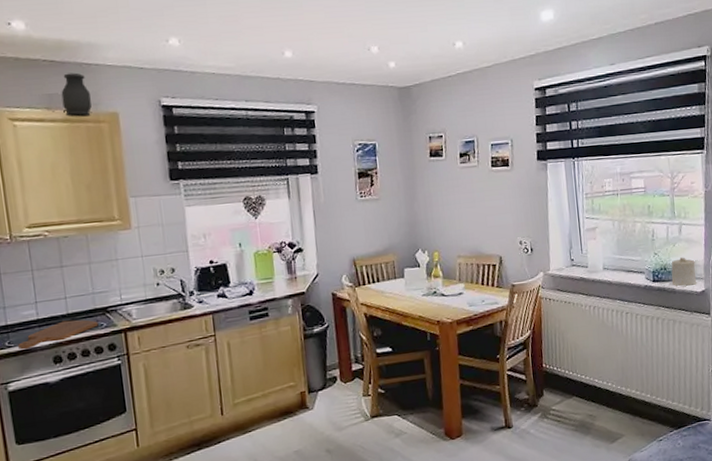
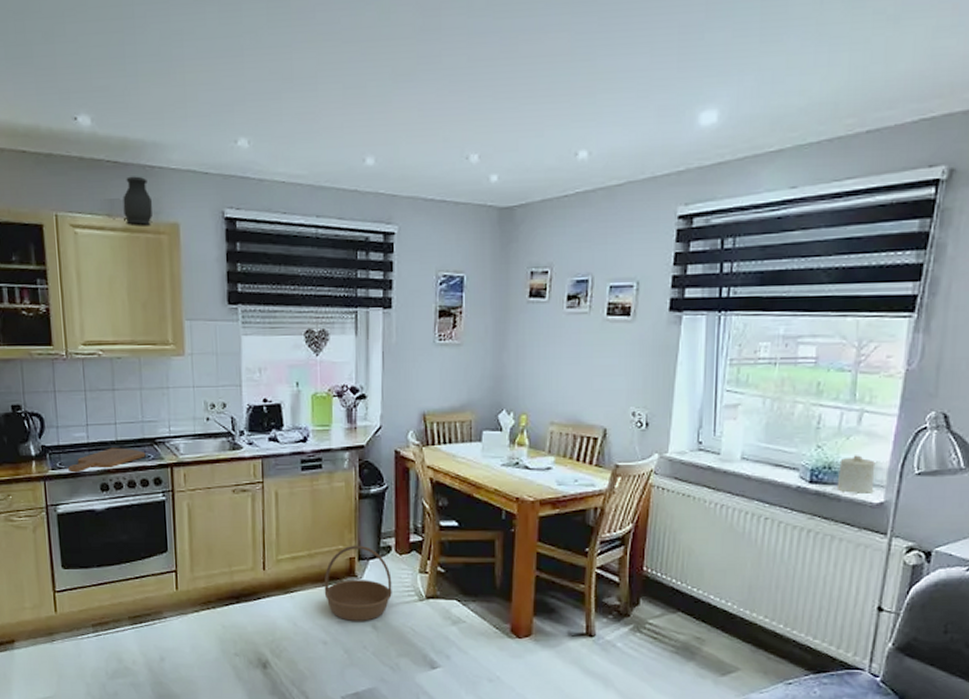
basket: none [279,379,341,449] -> present [324,545,392,621]

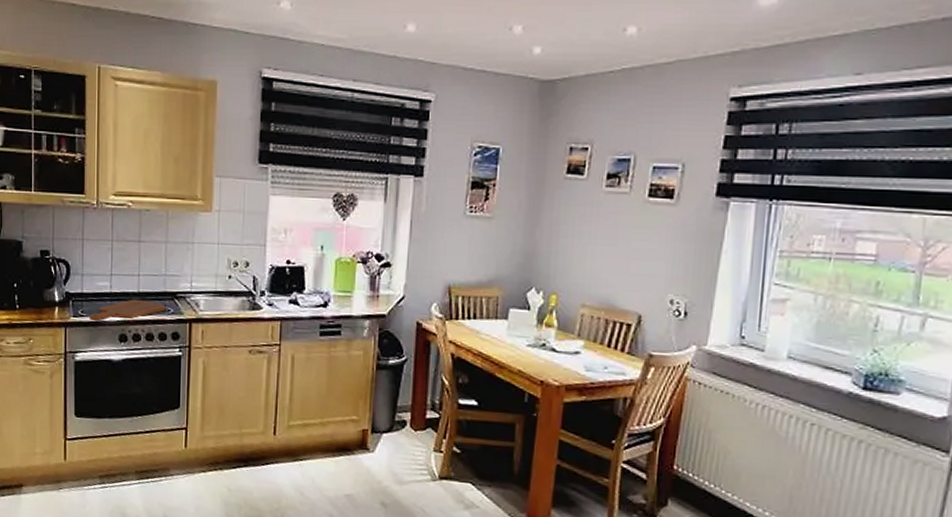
decorative jar: present [123,176,152,227] -> none [164,33,192,82]
basket: present [324,545,392,621] -> none [334,416,405,497]
candle: present [836,455,876,495] -> none [893,363,939,407]

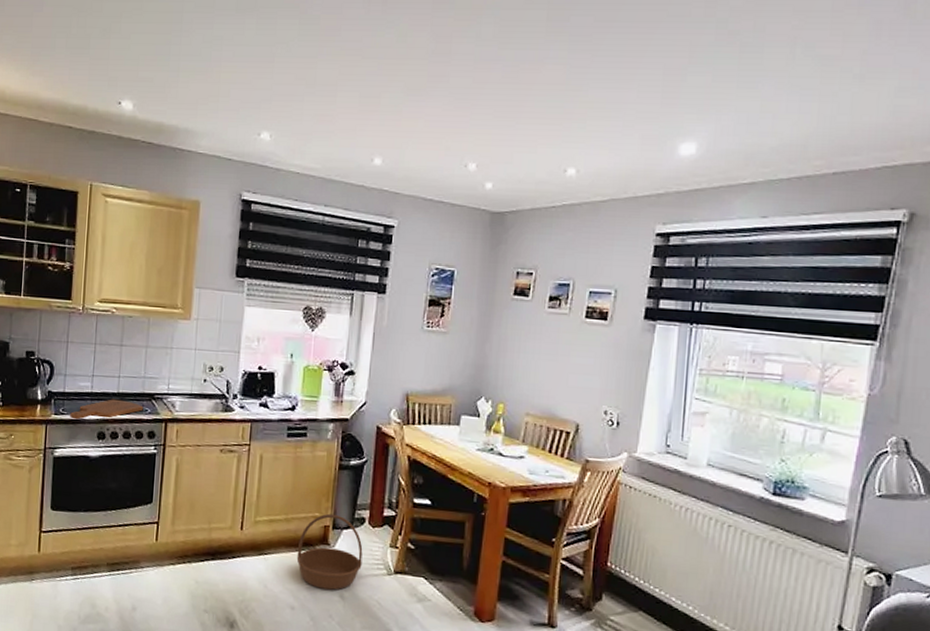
basket: none [334,416,405,497] -> present [296,513,363,590]

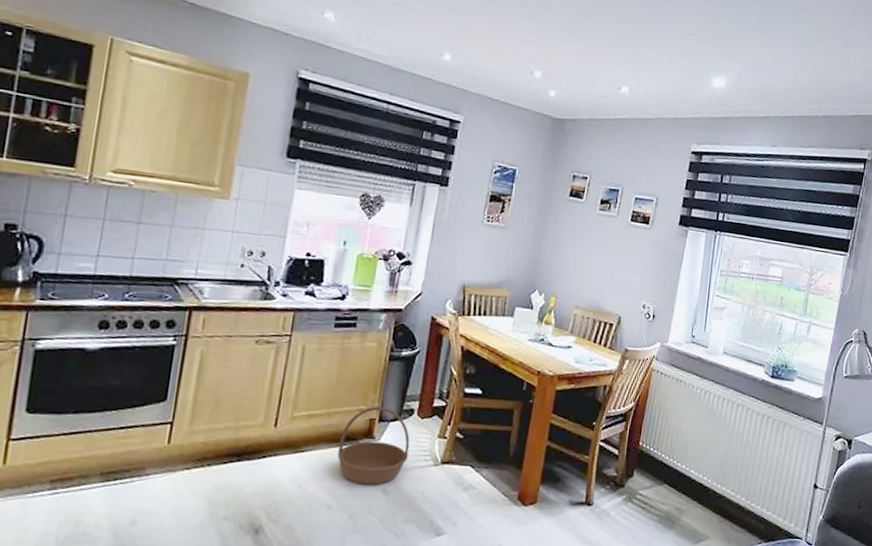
cutting board: present [70,399,144,420] -> none [62,283,163,306]

